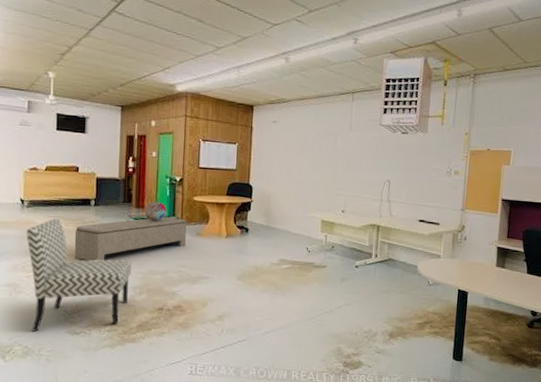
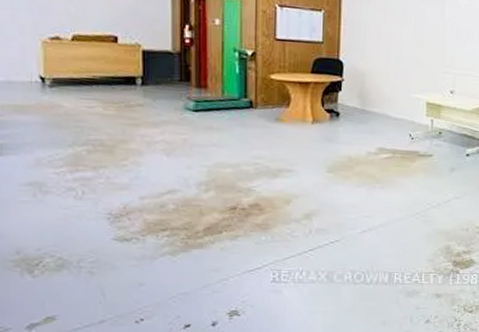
chair: present [27,218,132,332] -> none [51,101,194,240]
bench: present [74,216,187,262] -> none [117,98,262,154]
decorative globe: present [144,201,167,221] -> none [208,79,236,104]

